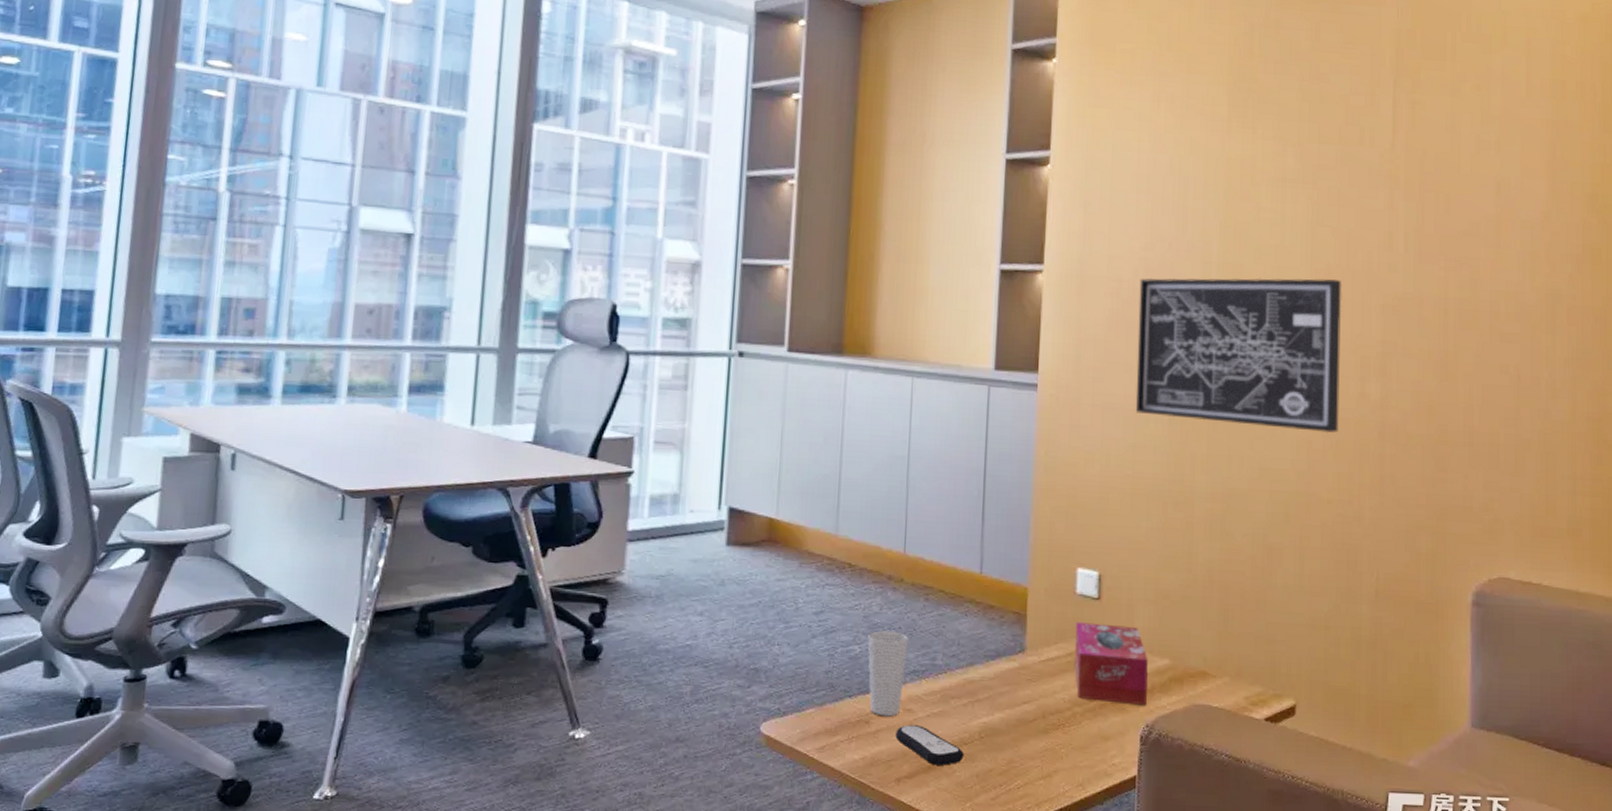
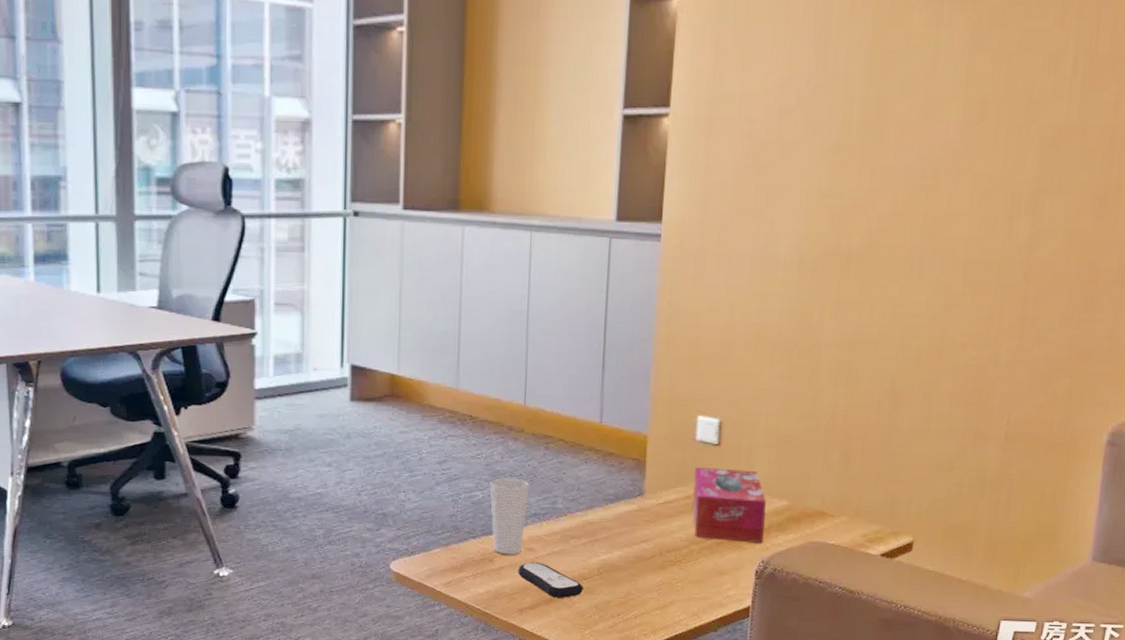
wall art: present [1135,277,1342,434] -> none [763,111,998,276]

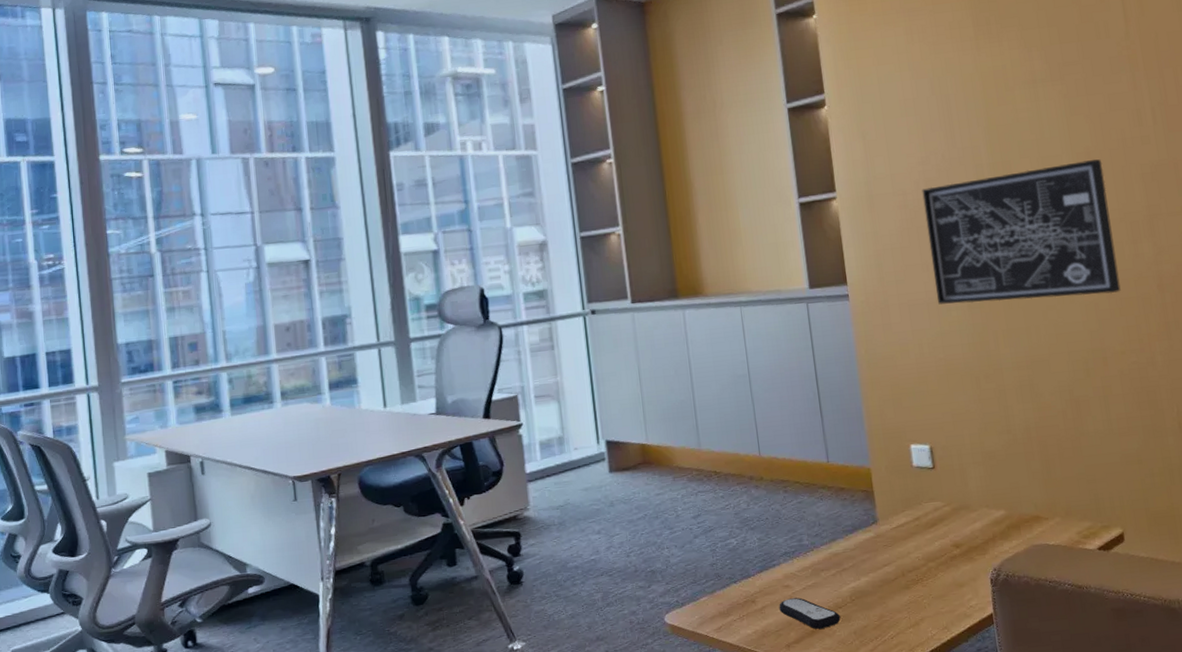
cup: present [490,478,530,555] -> none [741,522,780,595]
tissue box: present [692,467,766,542] -> none [917,486,991,555]
wall art: none [763,111,998,276] -> present [922,159,1121,305]

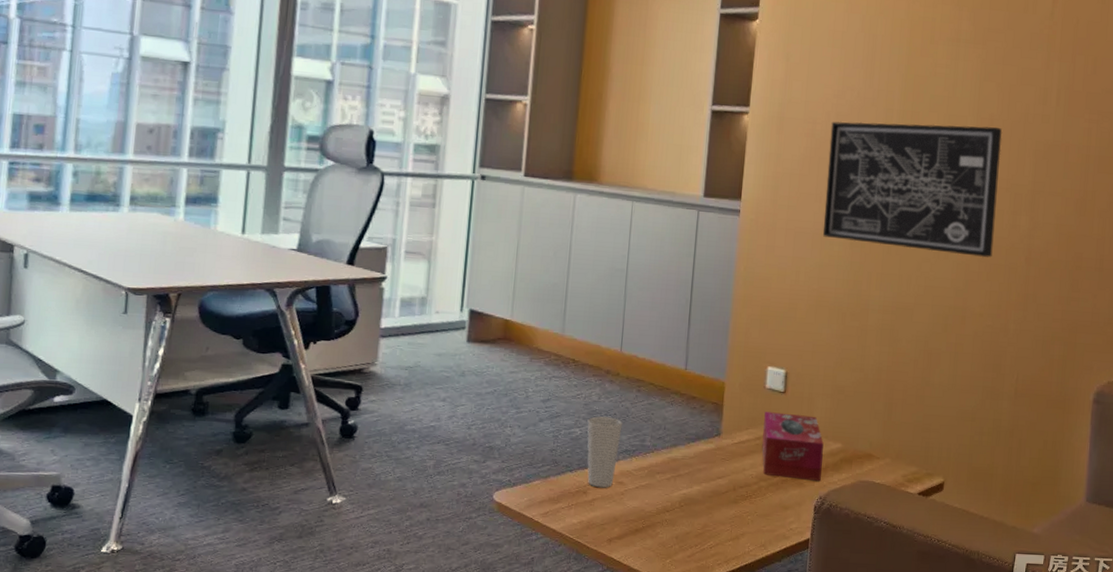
cup: none [741,522,780,595] -> present [587,416,623,488]
remote control: present [779,598,841,629] -> none [608,495,666,529]
tissue box: none [917,486,991,555] -> present [762,412,824,480]

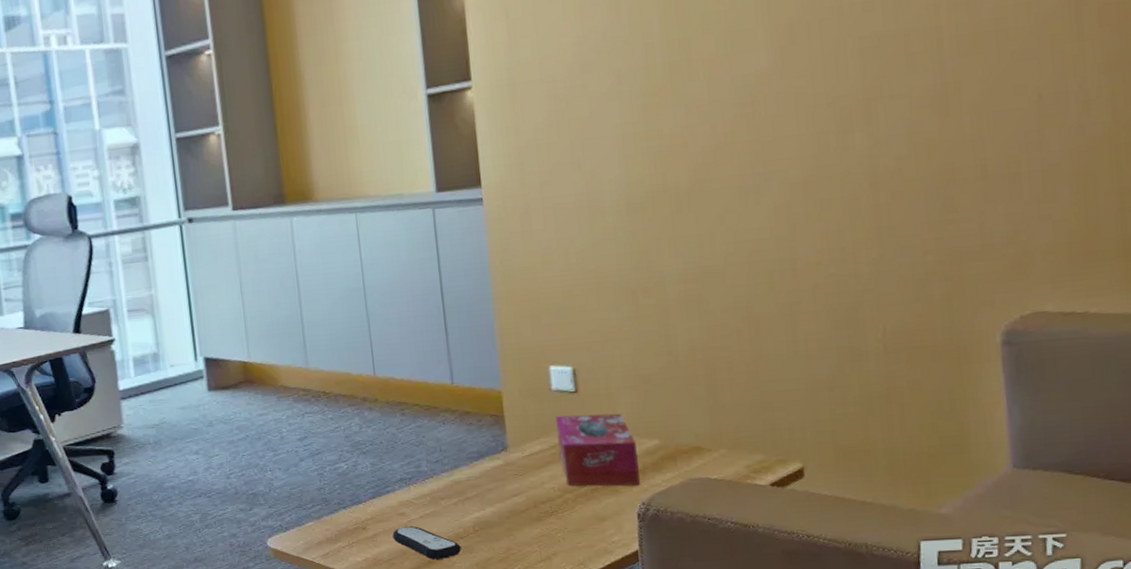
cup: present [587,416,623,488] -> none [352,446,394,522]
remote control: none [608,495,666,529] -> present [392,526,461,559]
wall art: present [822,121,1003,258] -> none [576,32,822,209]

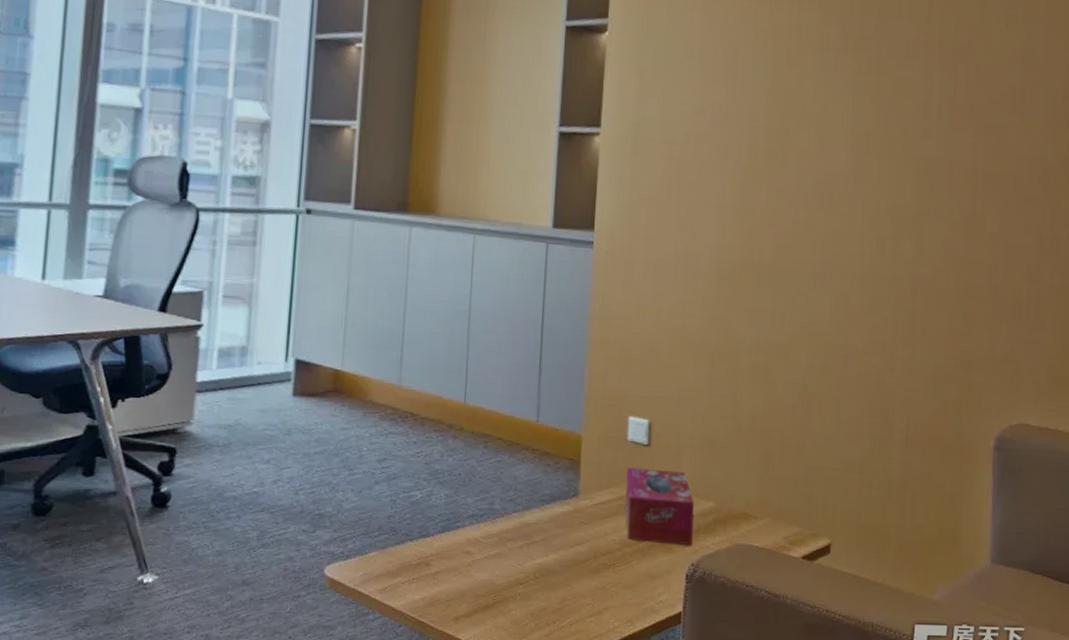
remote control: present [392,526,461,559] -> none [454,566,519,605]

